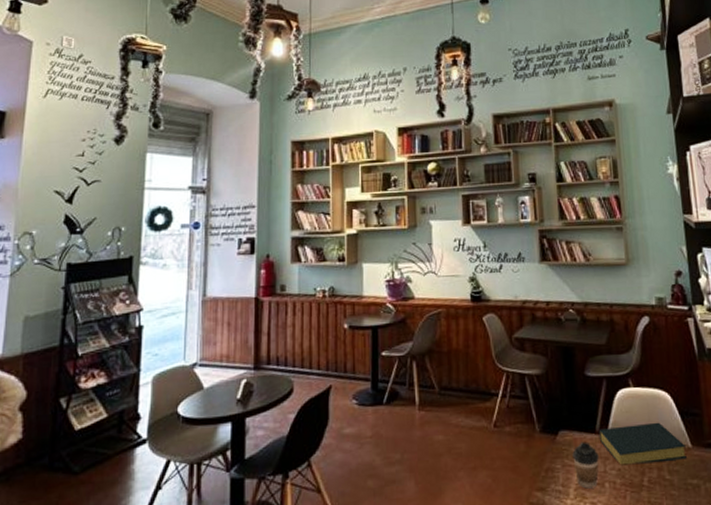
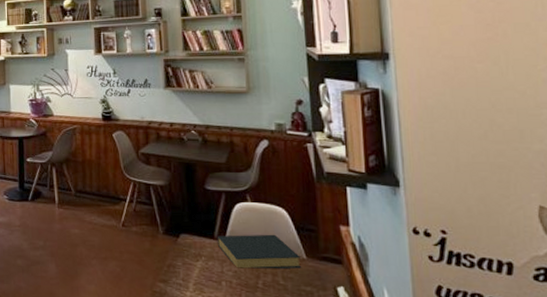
coffee cup: present [572,441,599,489] -> none [192,245,217,285]

